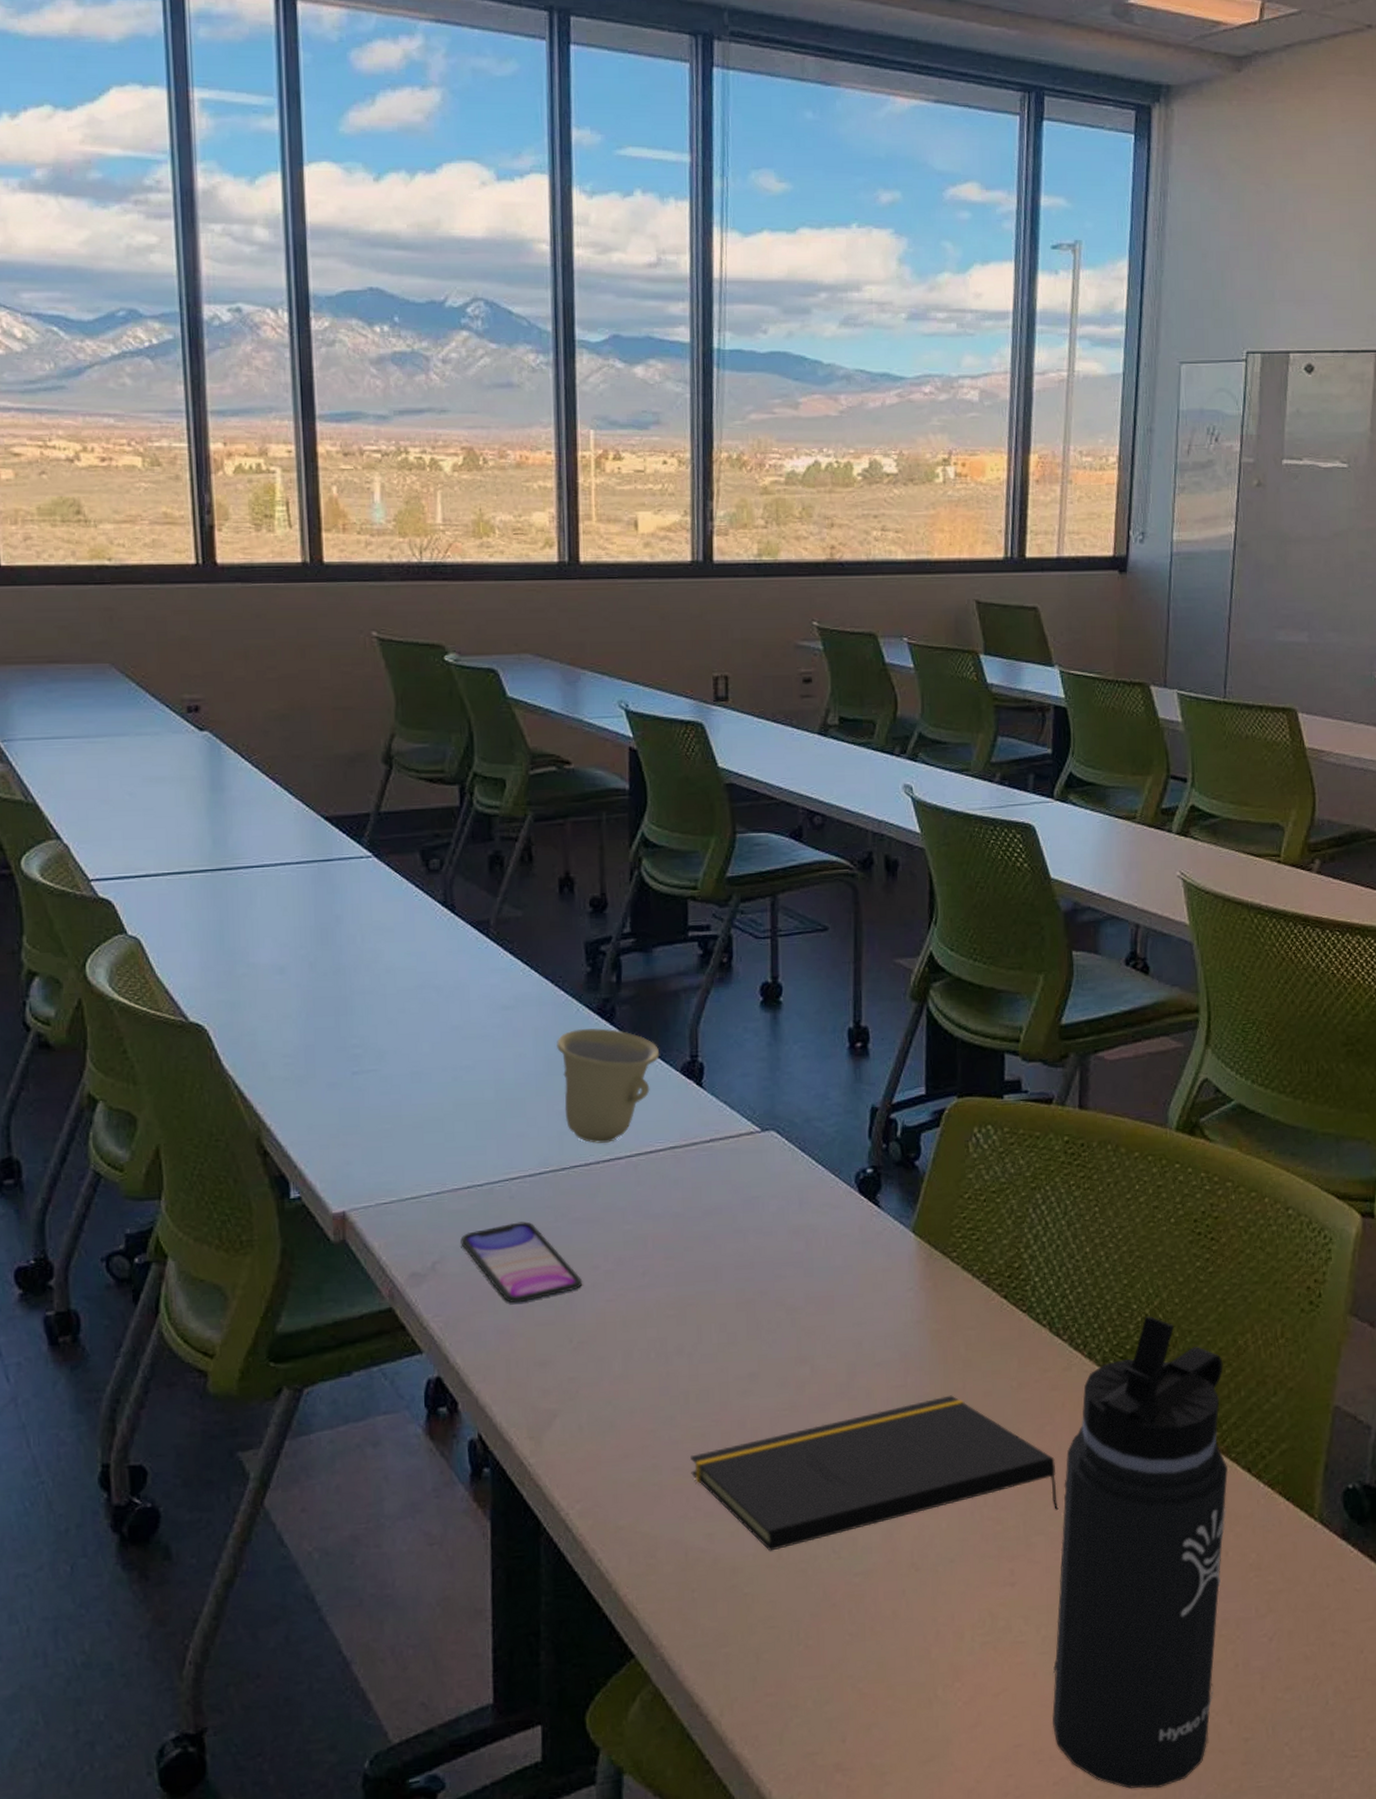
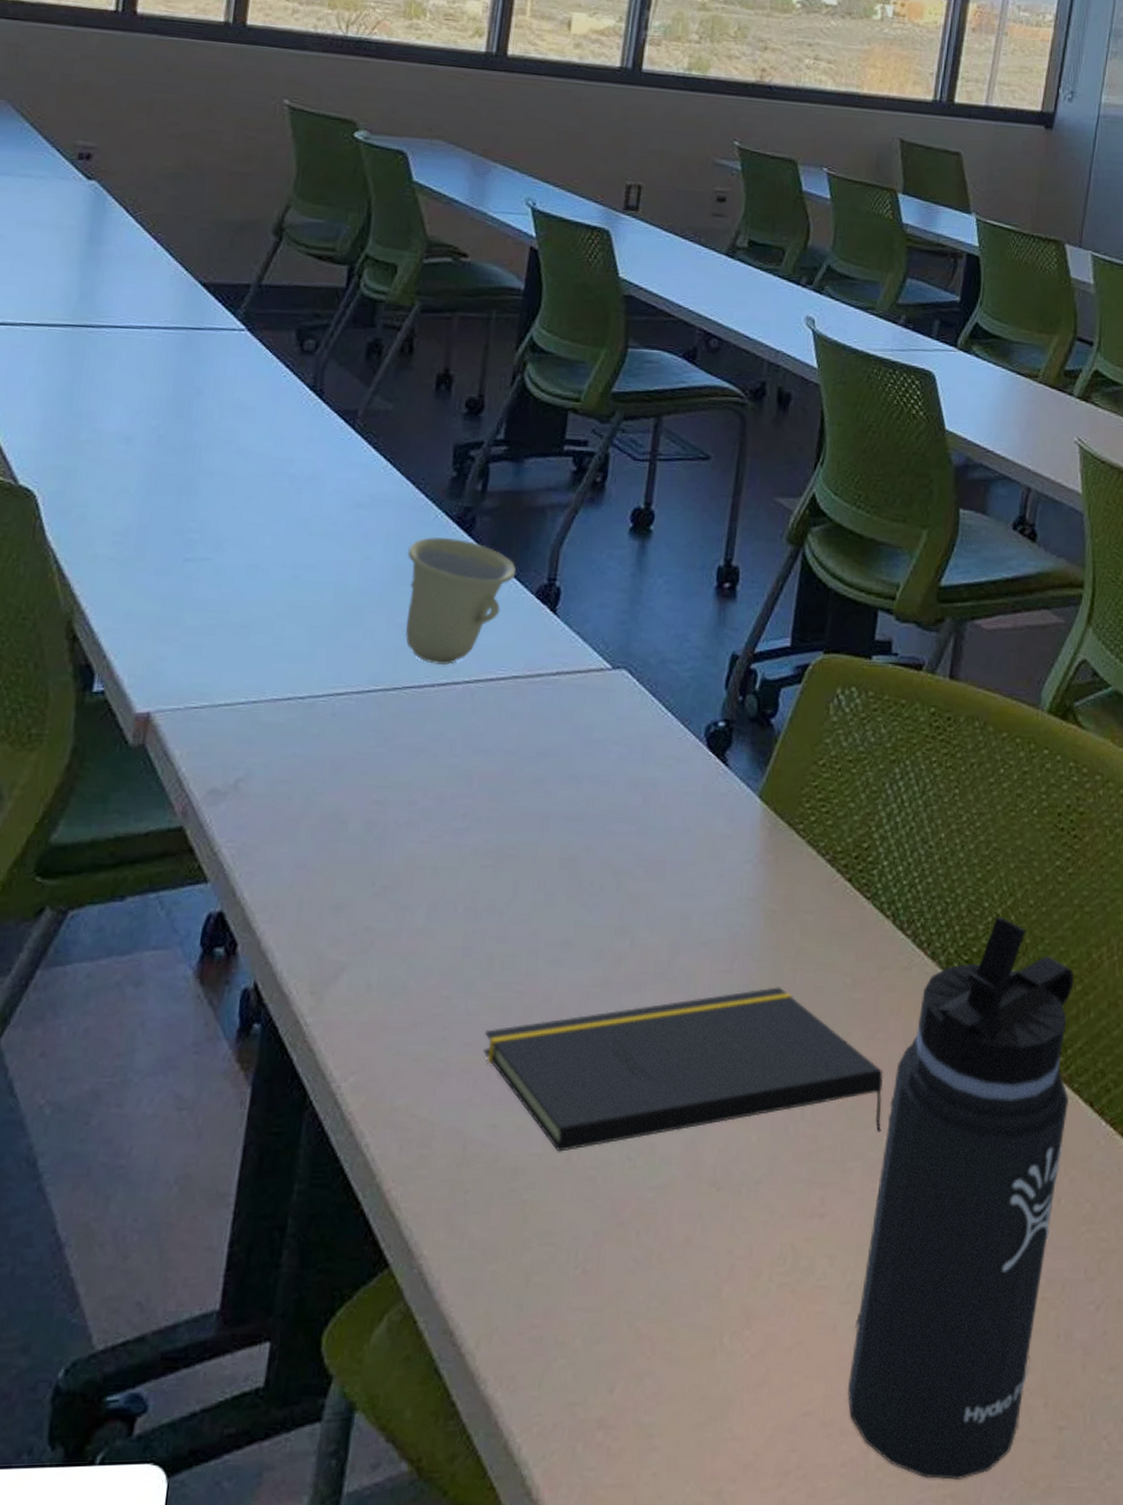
smartphone: present [460,1221,583,1304] -> none [270,743,397,835]

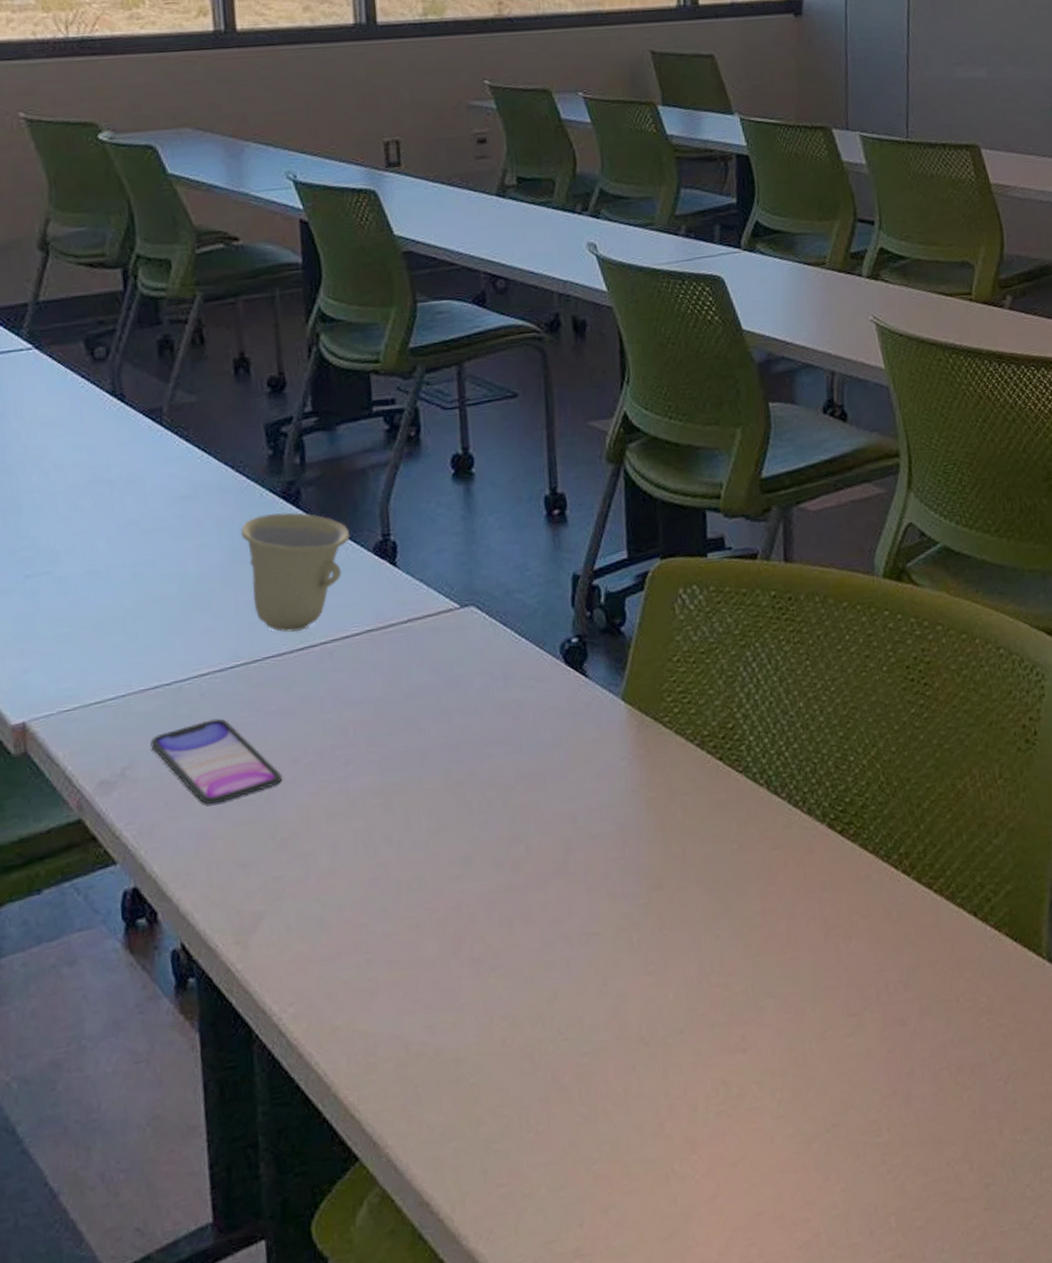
smartphone: none [270,743,397,835] -> present [150,718,283,805]
notepad: present [483,987,883,1152] -> none [406,863,787,1039]
thermos bottle: present [847,916,1075,1480] -> none [790,766,955,1246]

